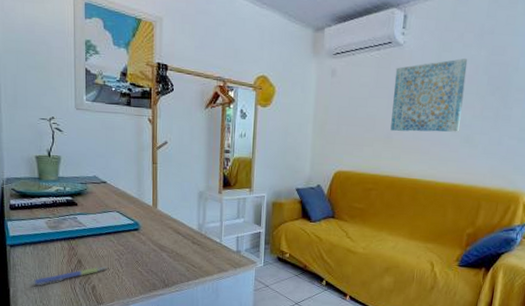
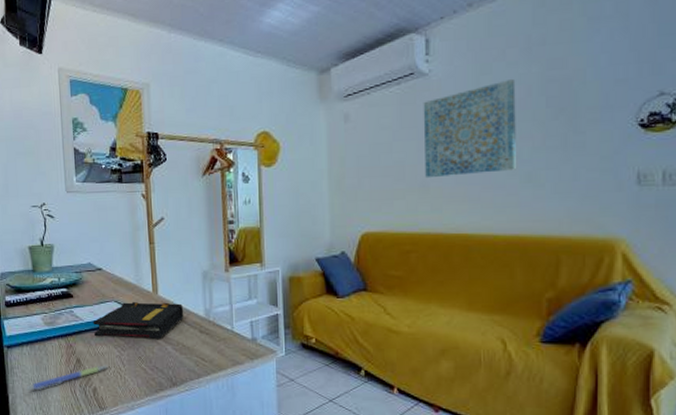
book: none [95,213,180,247] -> present [93,302,184,339]

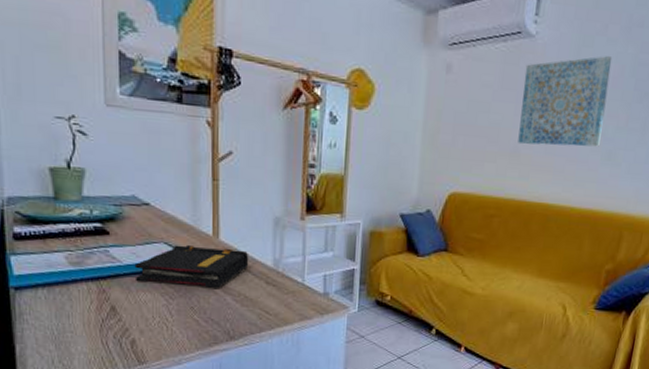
pen: present [26,365,109,391] -> none [40,314,152,341]

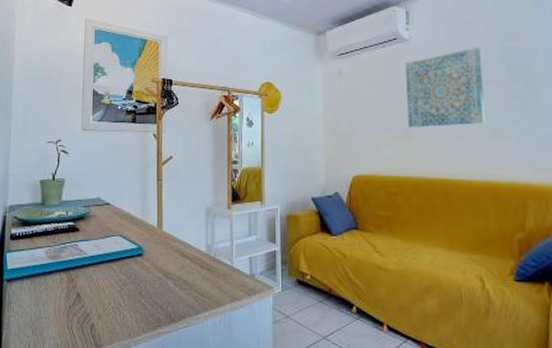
book: present [134,245,249,288] -> none [96,237,187,274]

